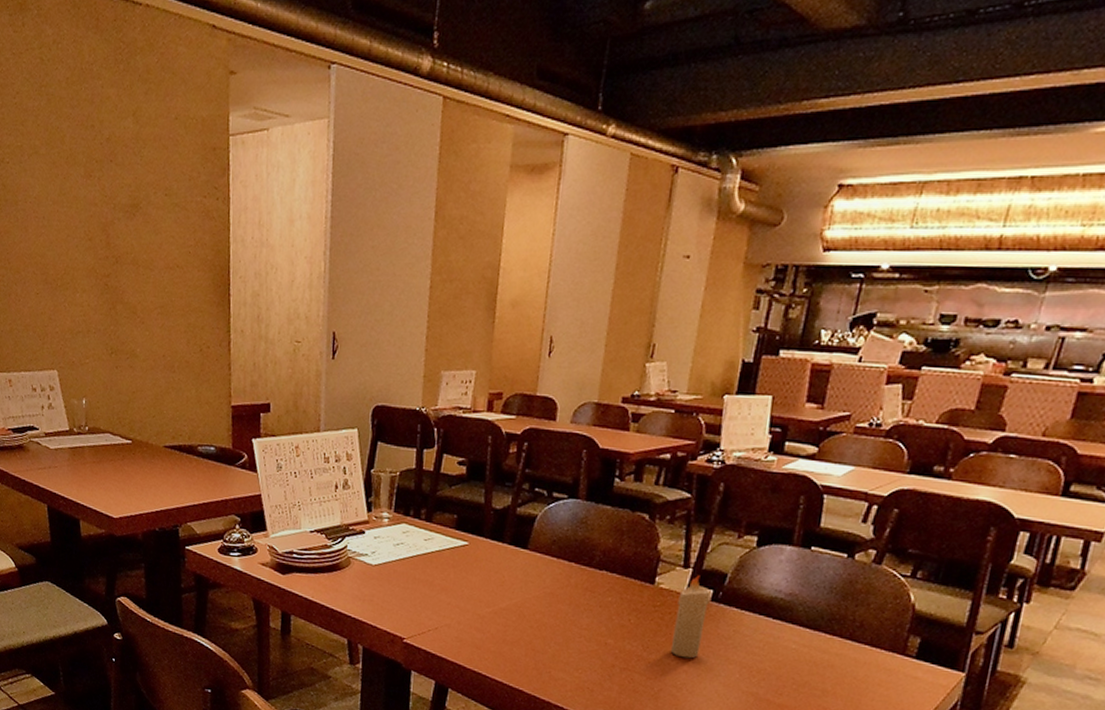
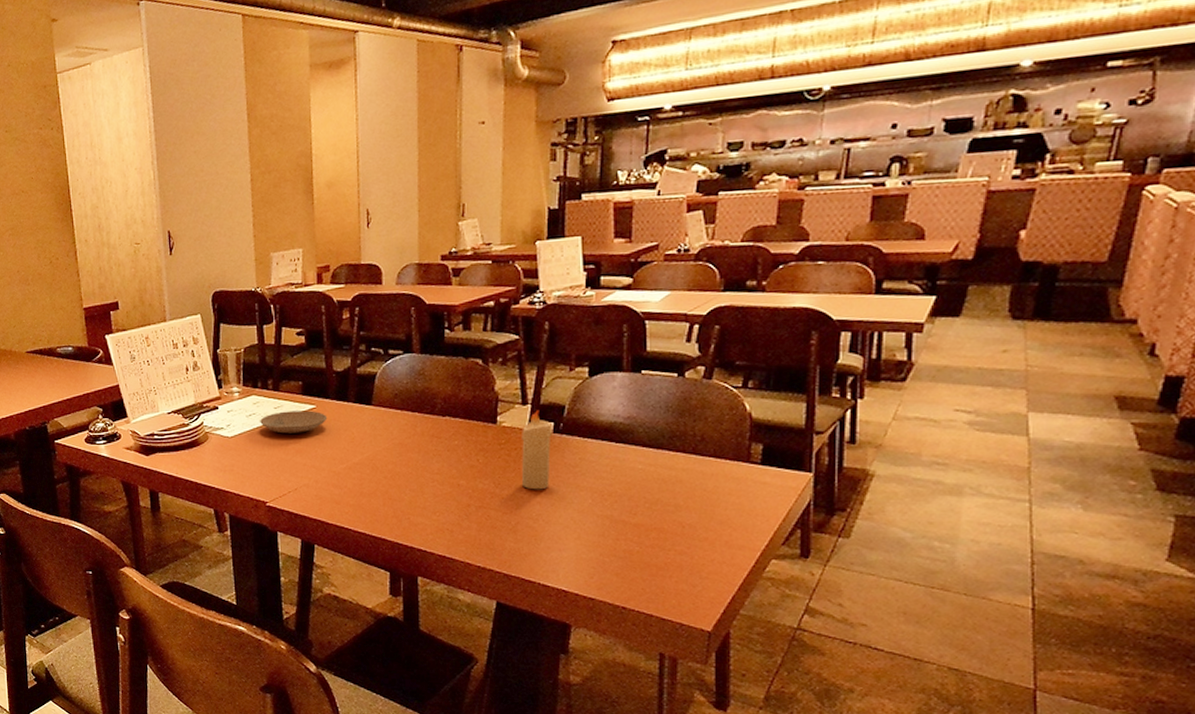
plate: none [407,544,479,570] -> present [260,410,328,434]

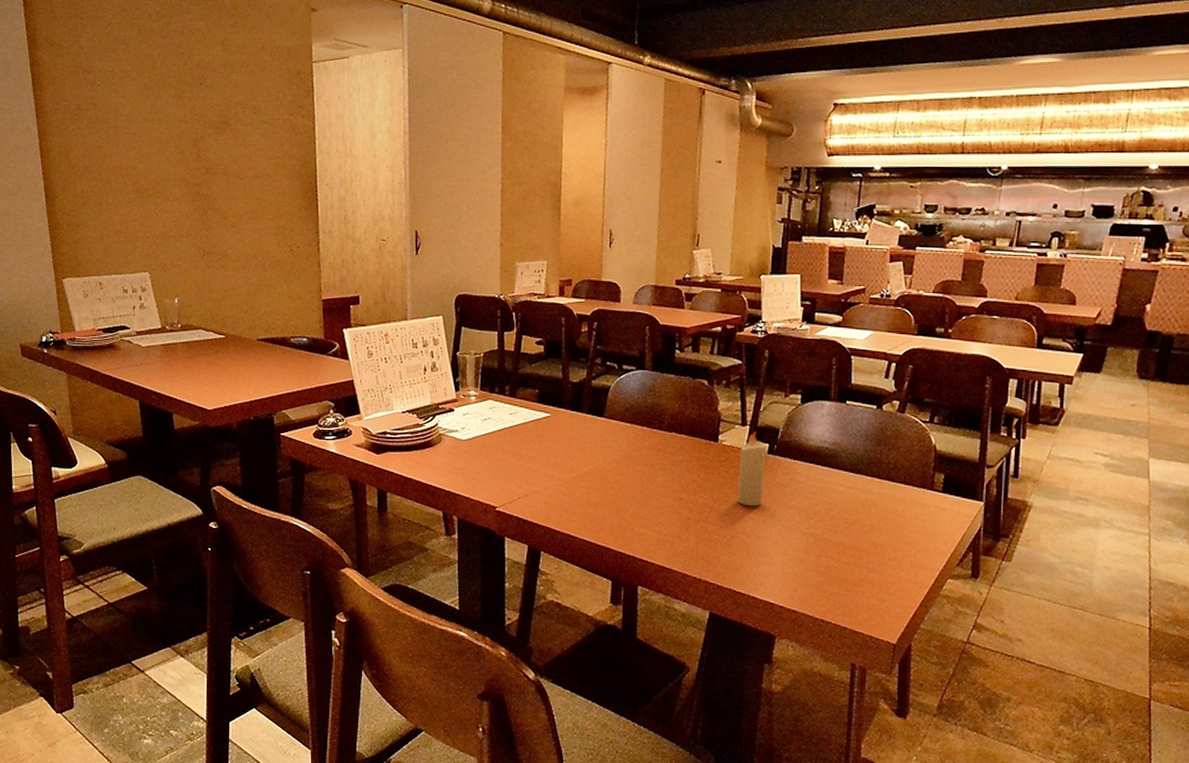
plate: present [260,410,328,434] -> none [495,417,561,440]

